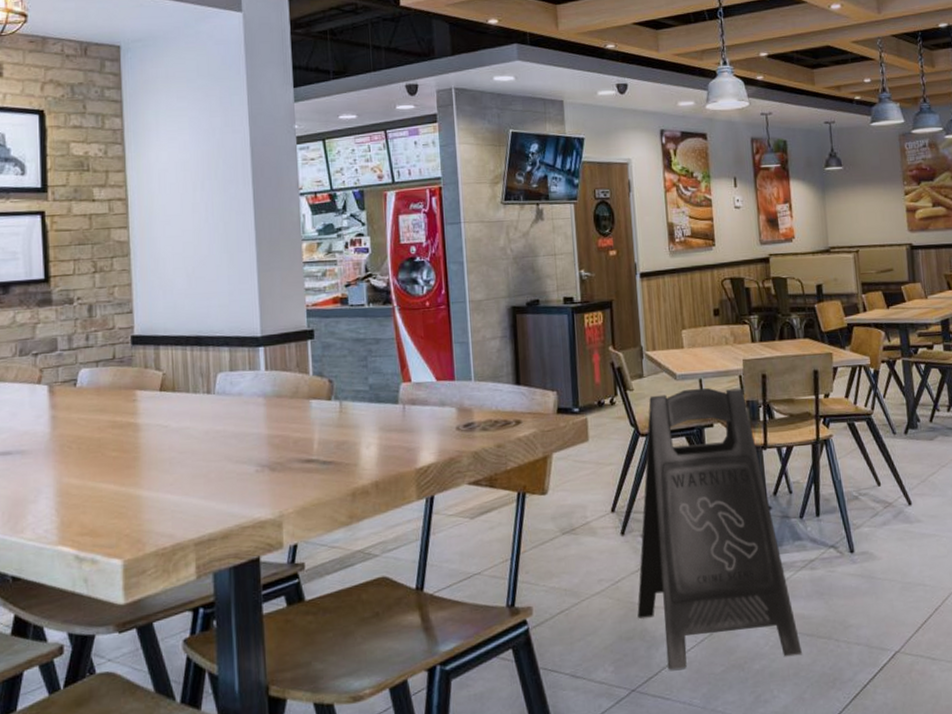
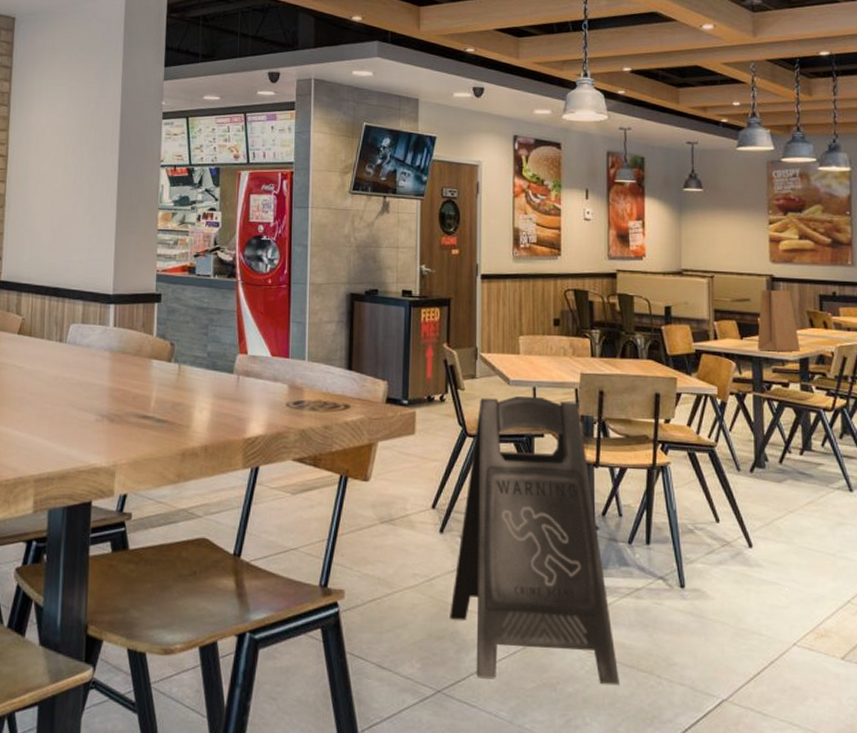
paper bag: none [902,256,941,318] -> present [757,289,800,352]

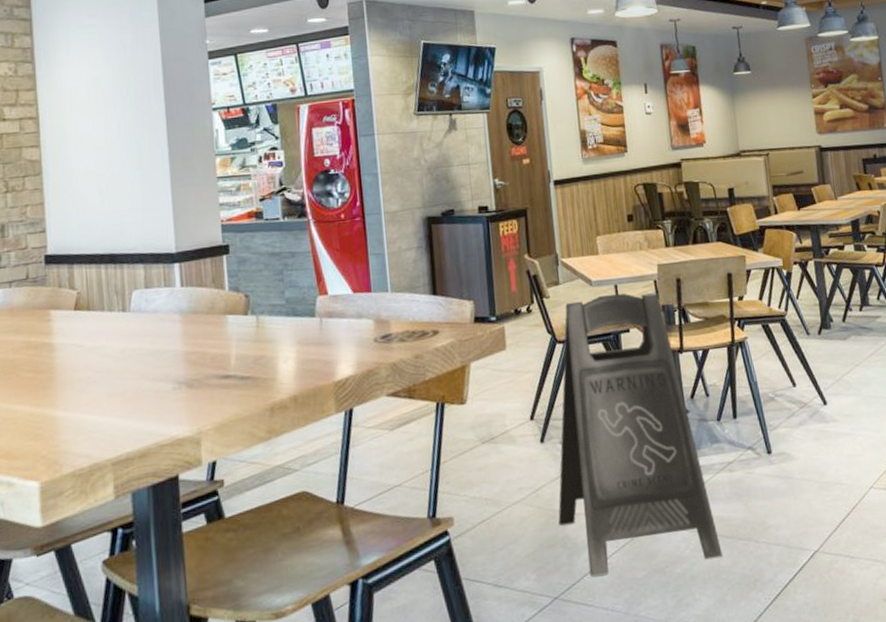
paper bag: present [757,289,800,352] -> none [811,158,851,219]

